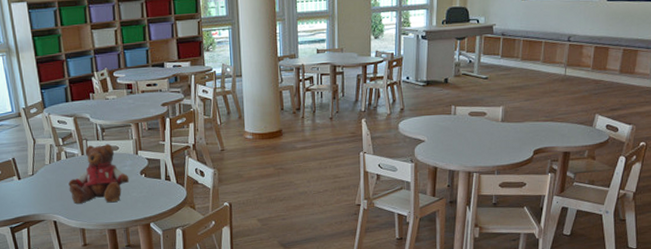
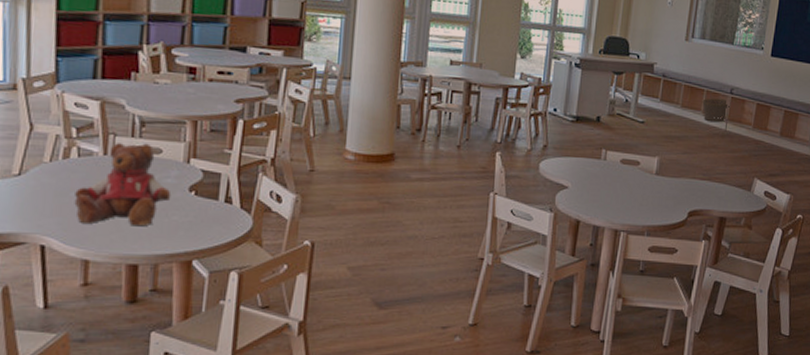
basket: none [541,47,568,70] -> present [702,98,730,123]

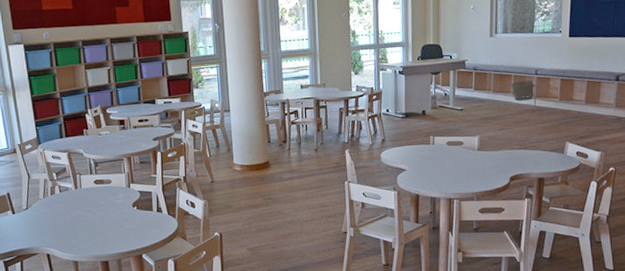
teddy bear: present [74,143,172,227] -> none [62,177,122,237]

